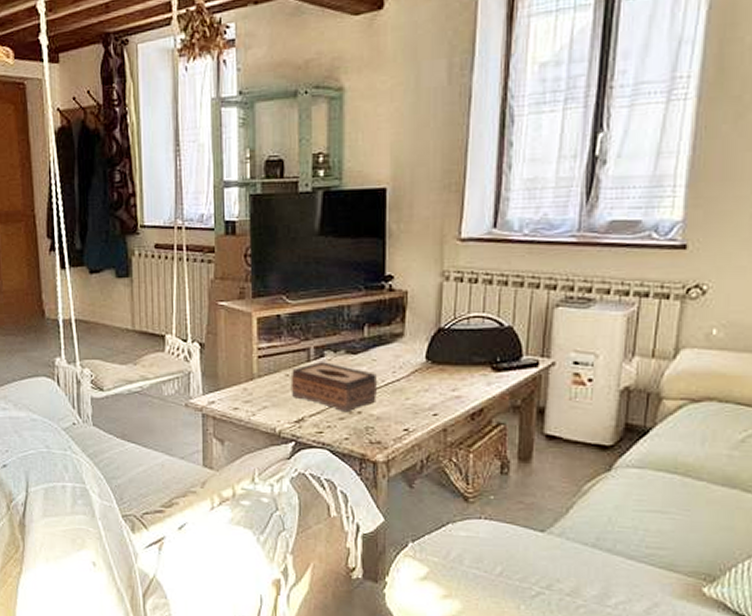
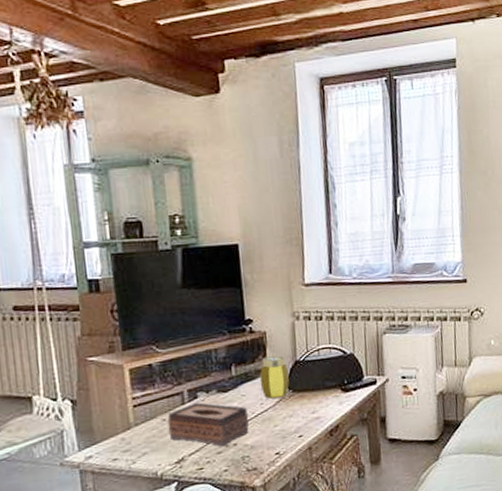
jar: none [394,320,429,369] -> present [259,355,290,399]

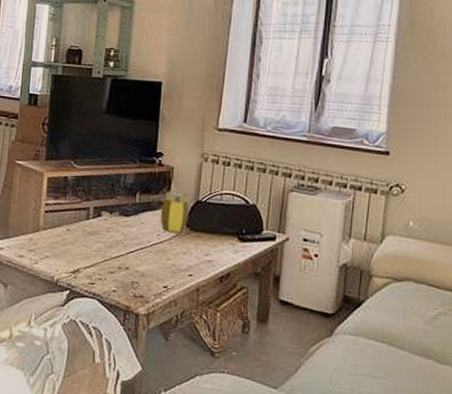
tissue box: present [167,402,249,447] -> none [70,220,145,268]

